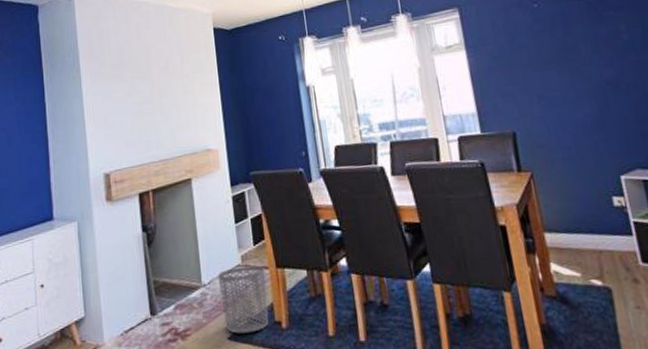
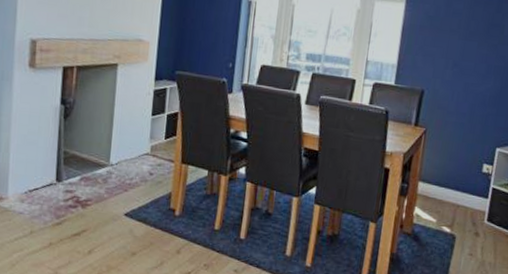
waste bin: present [217,265,269,334] -> none [124,155,170,214]

